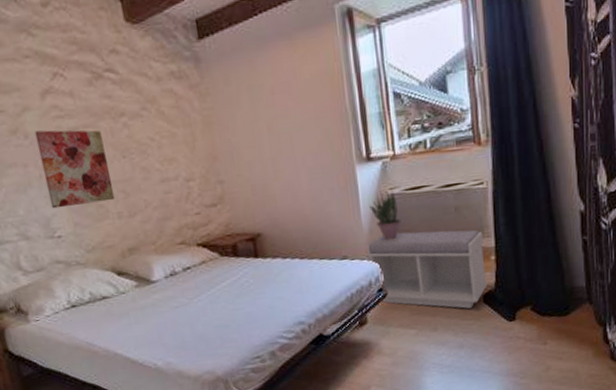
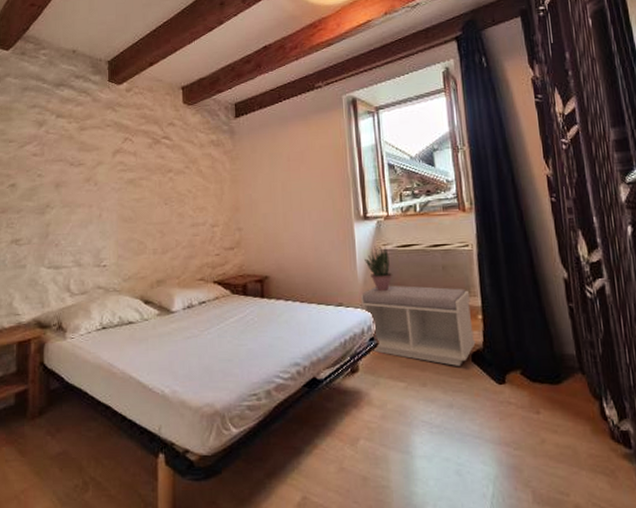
wall art: present [34,130,115,209] -> none [102,180,154,242]

